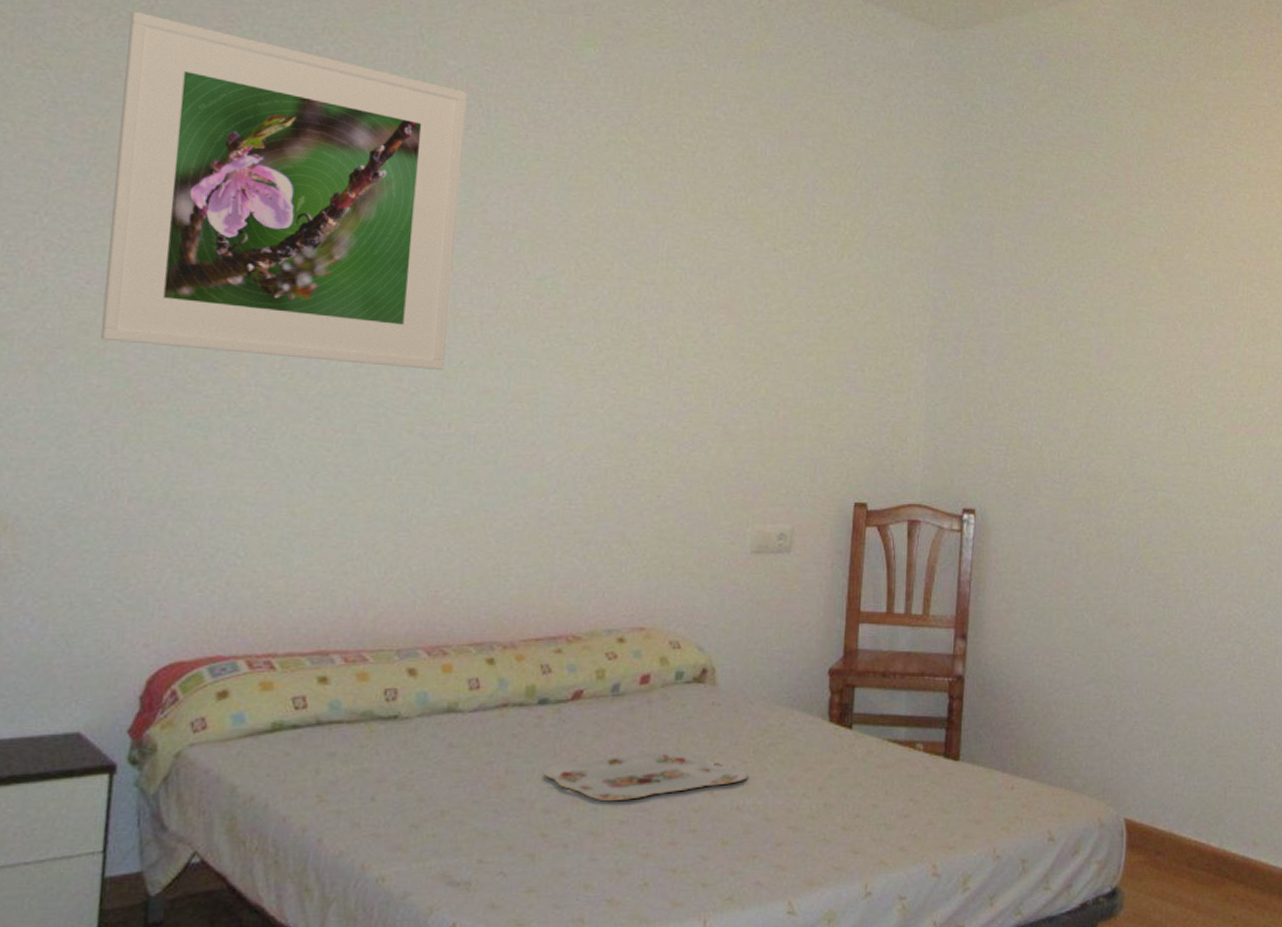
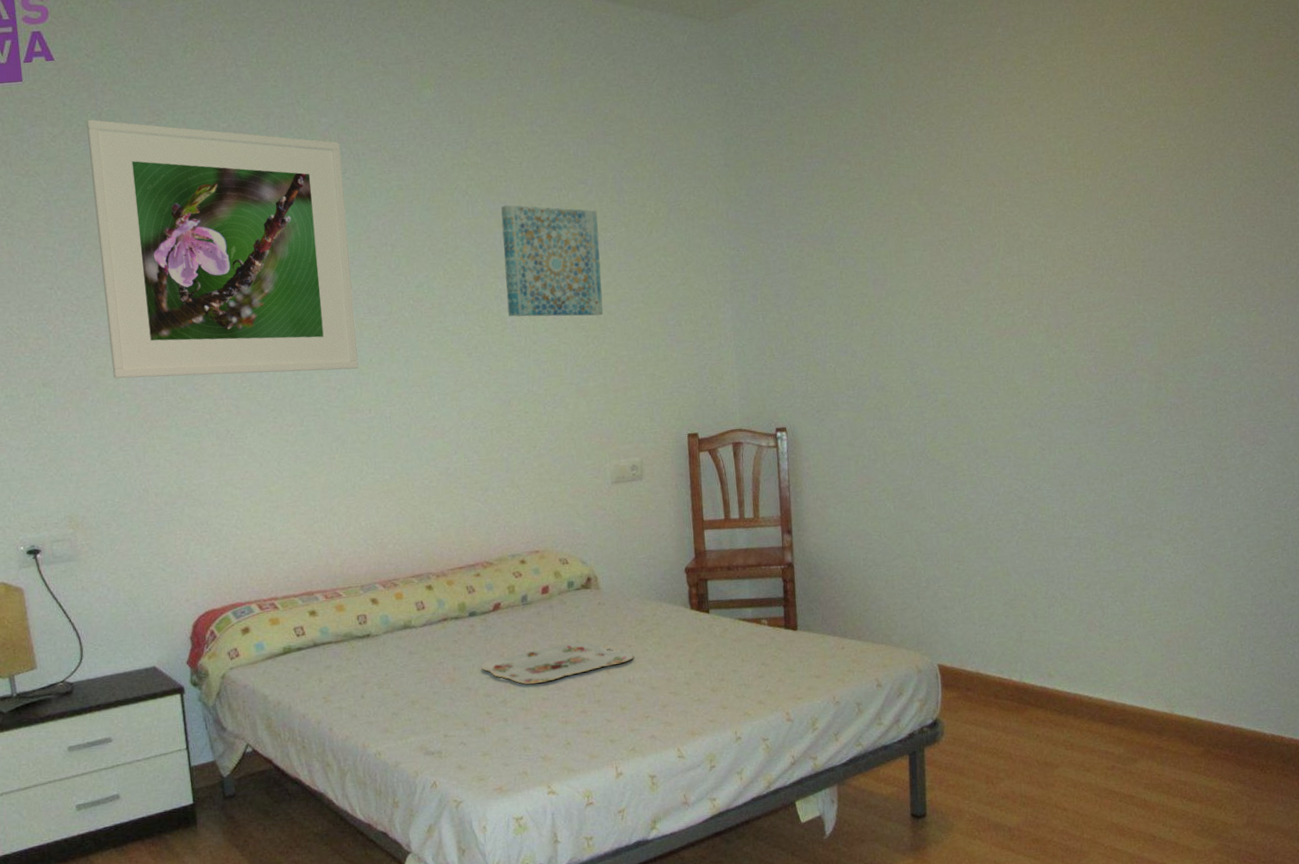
wall art: none [650,198,780,346] -> present [501,205,603,317]

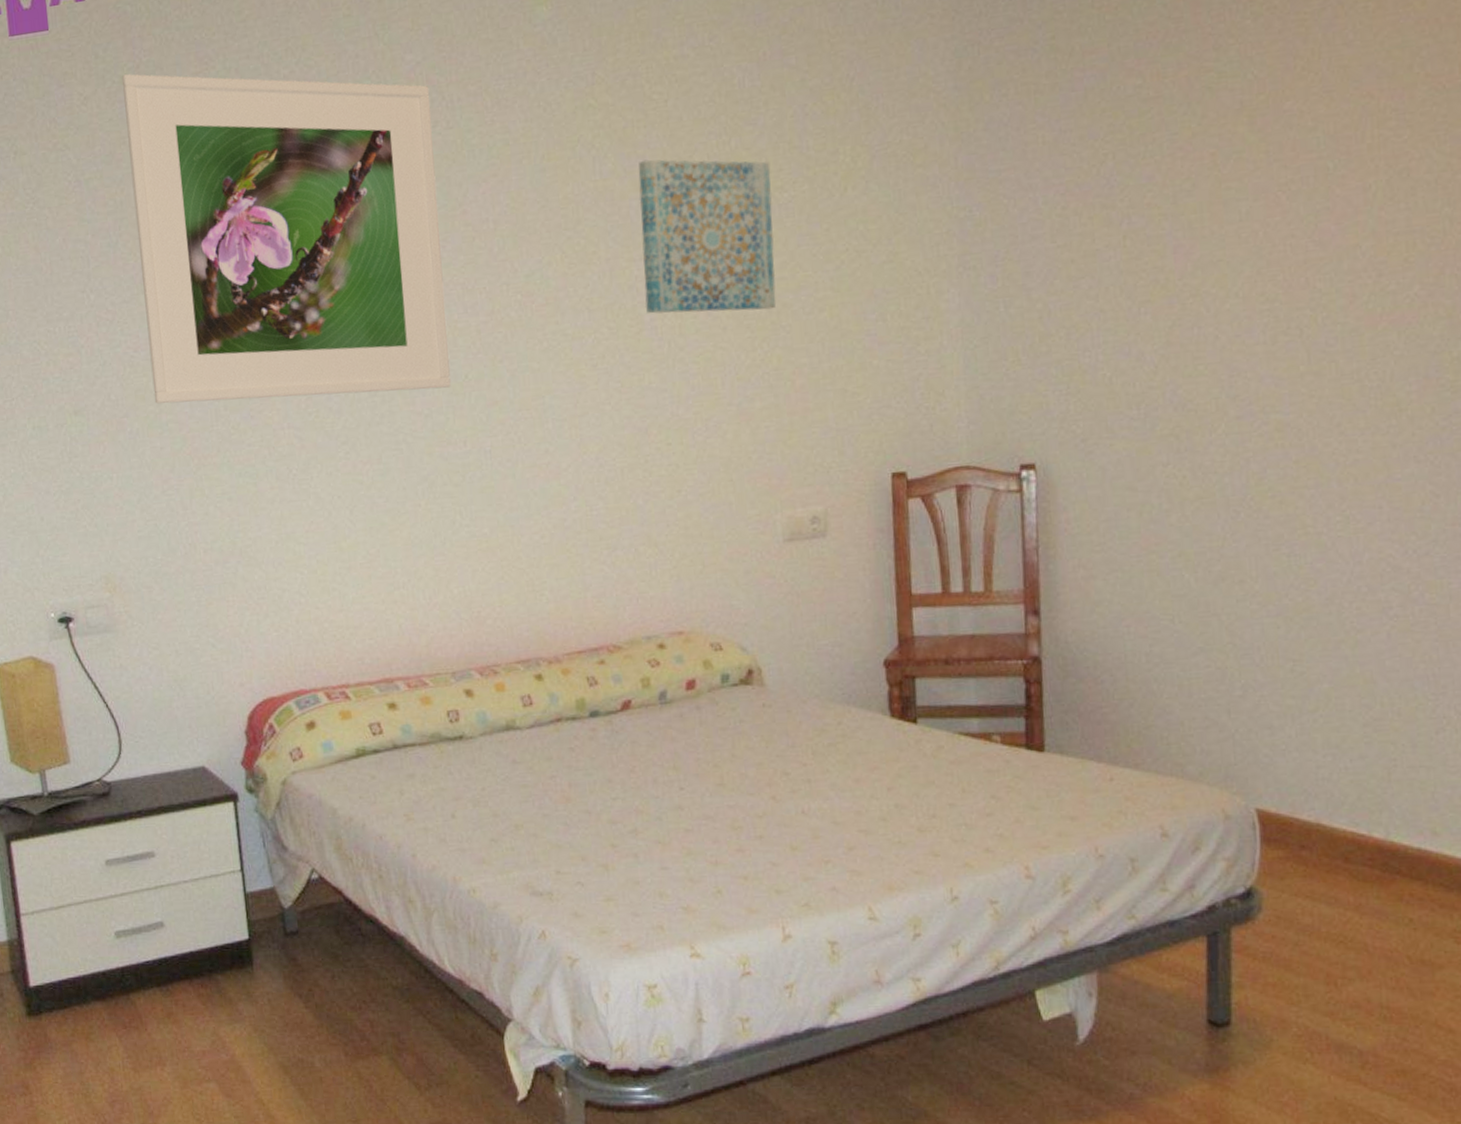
serving tray: present [481,641,634,685] -> none [604,755,810,811]

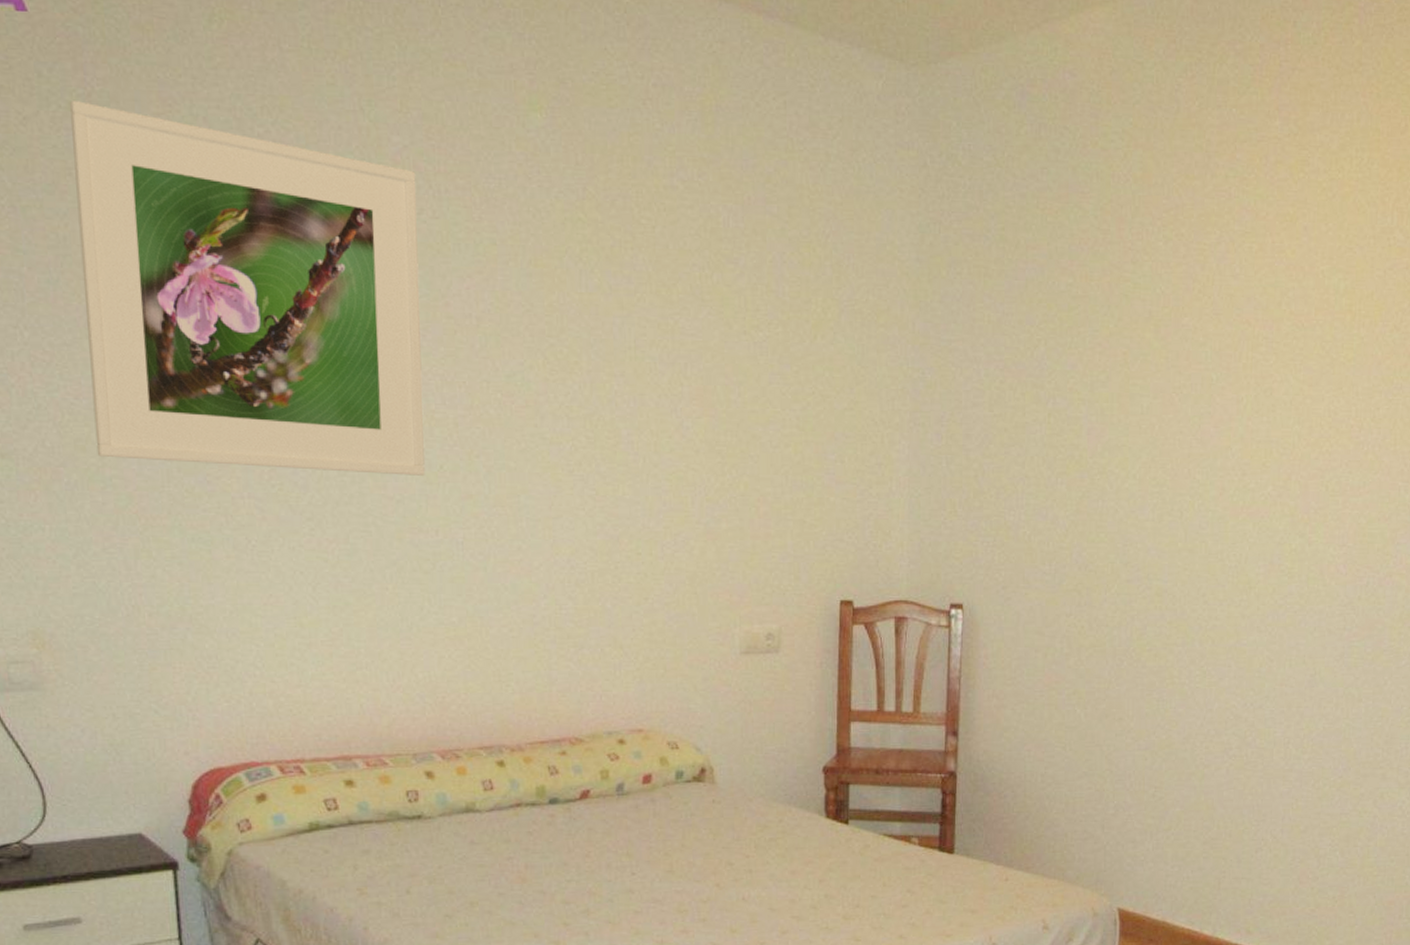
wall art: present [638,159,776,314] -> none [622,281,748,439]

